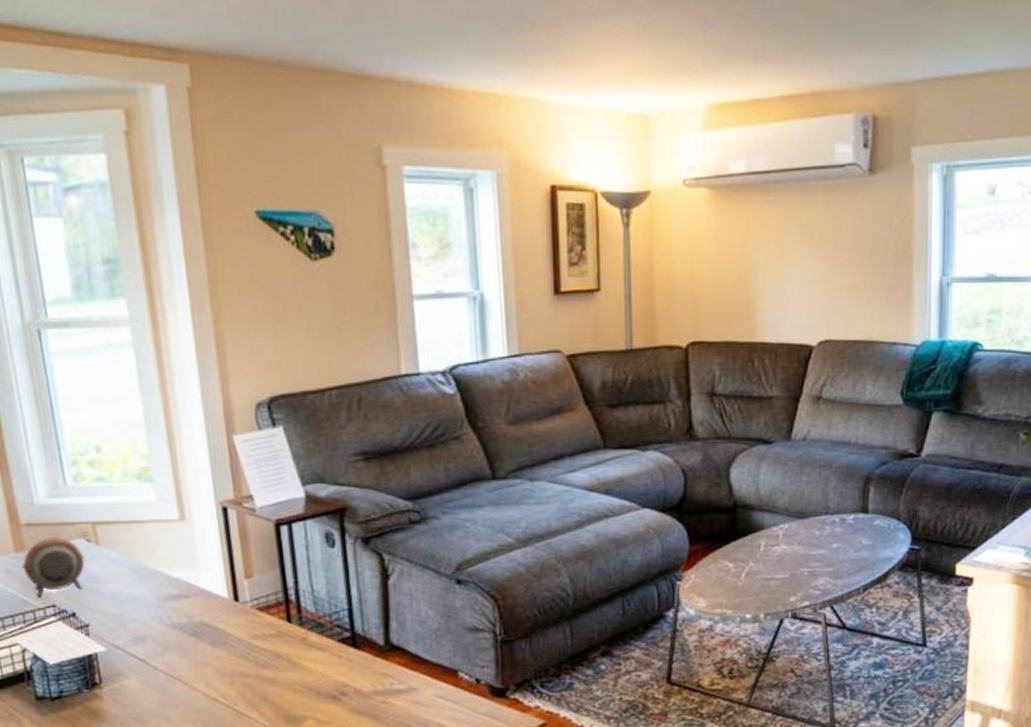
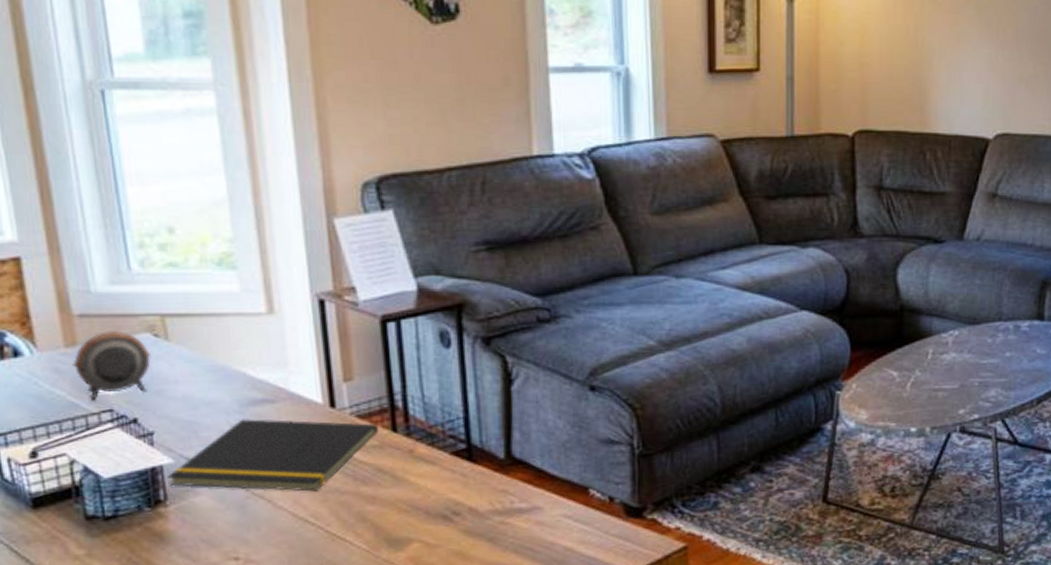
notepad: none [101,612,277,675] -> present [167,419,380,492]

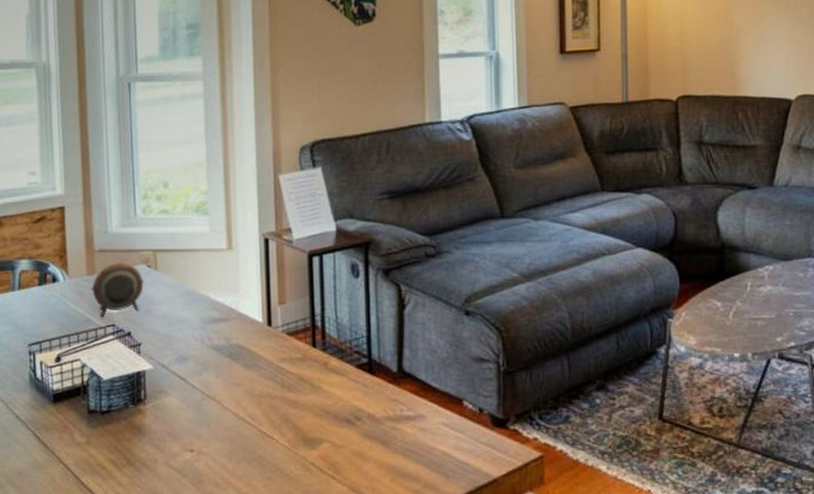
notepad: present [167,419,380,492] -> none [147,334,303,396]

